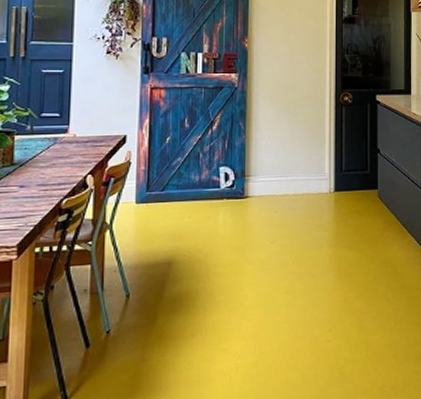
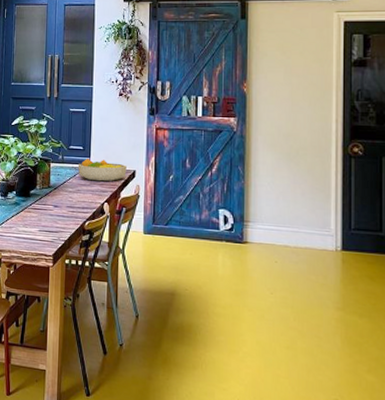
fruit bowl: none [52,126,115,152] -> present [78,158,127,182]

